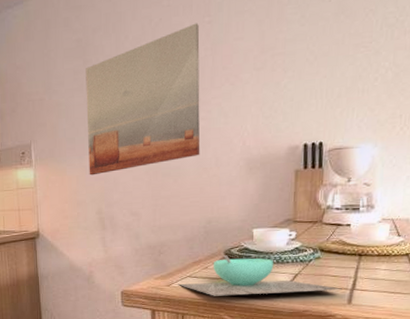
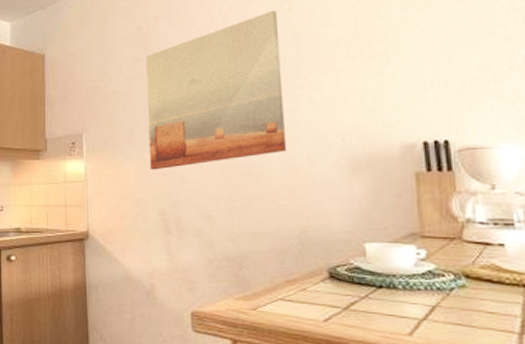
soup bowl: present [178,255,342,296] -> none [267,275,506,334]

